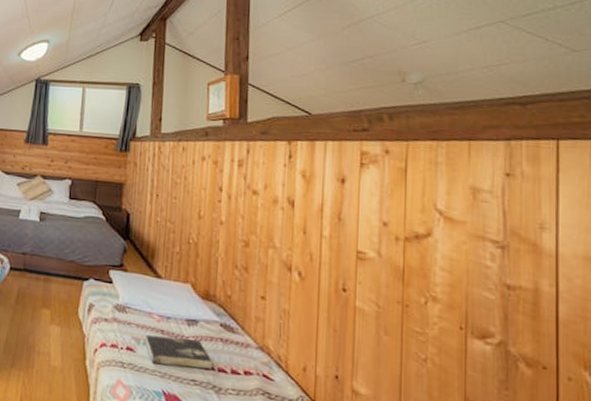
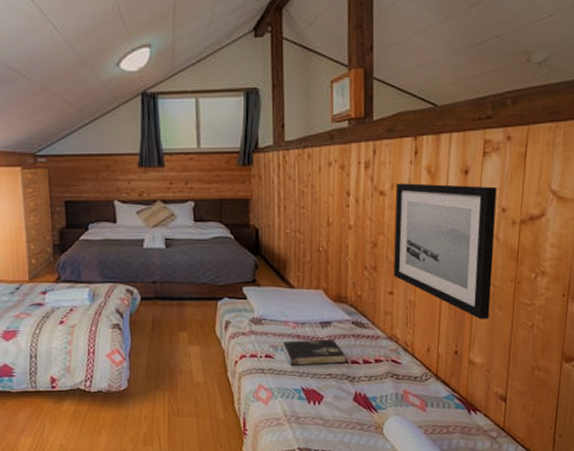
wall art: none [266,184,377,344] -> present [393,183,497,319]

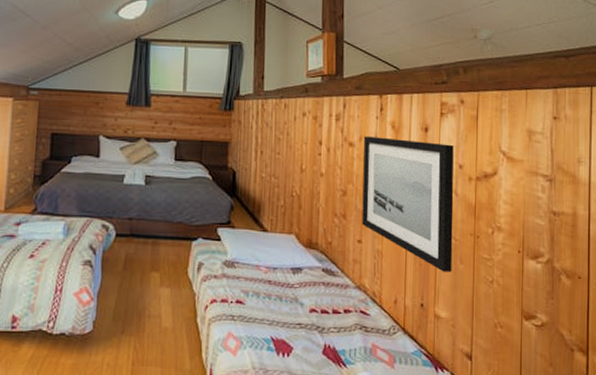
book: present [282,338,347,366] -> none [253,285,317,313]

